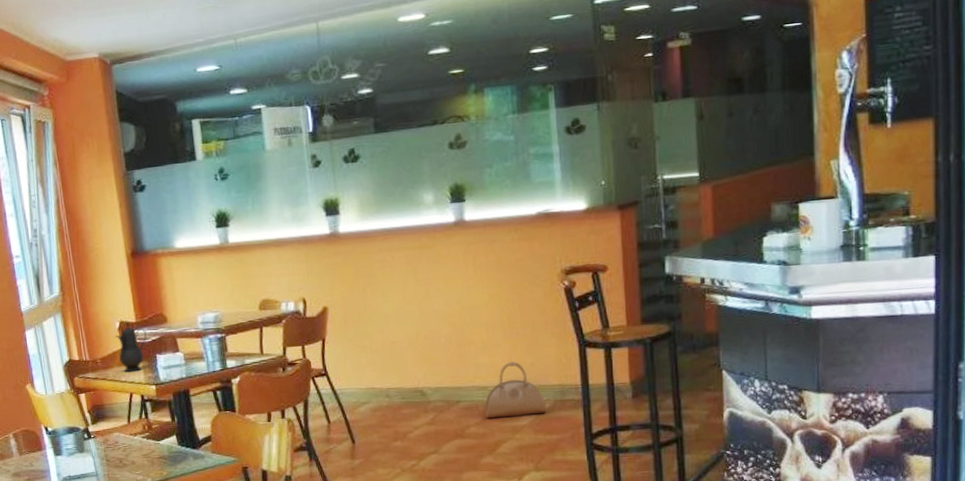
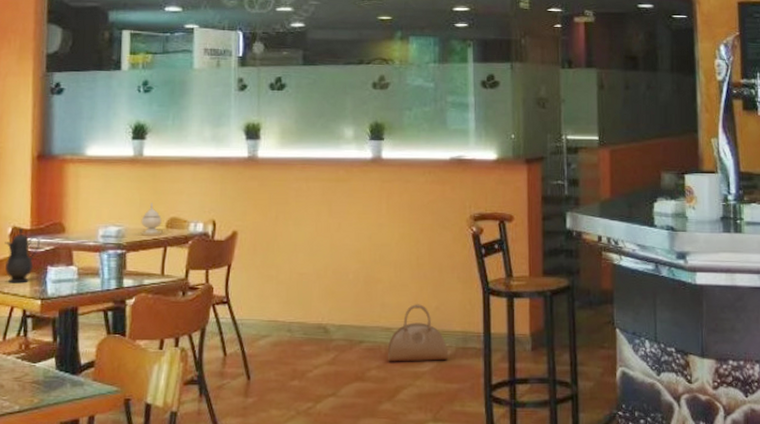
sugar bowl: none [235,287,257,320] -> present [140,203,163,237]

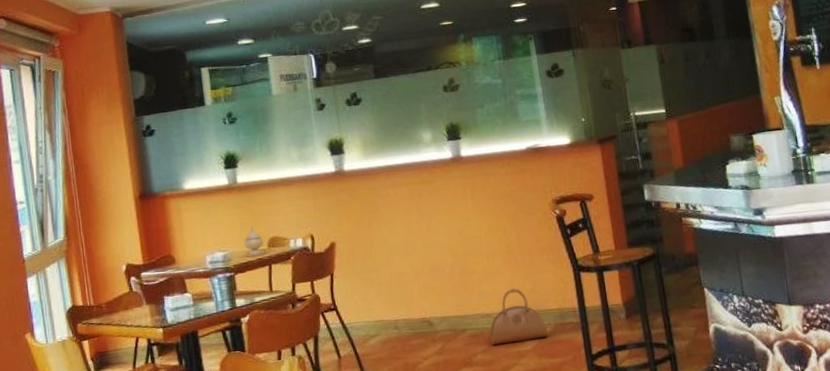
coffeepot: present [4,228,40,283] -> none [121,264,154,316]

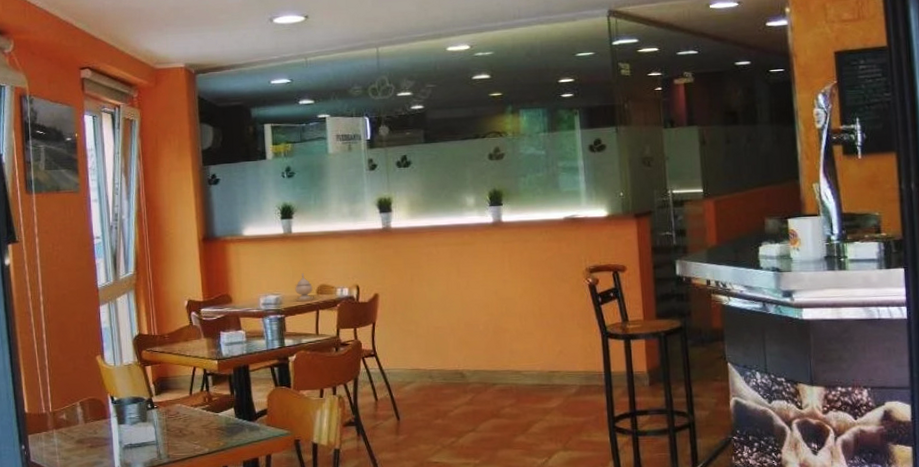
handbag: present [490,288,548,346] -> none [518,349,574,401]

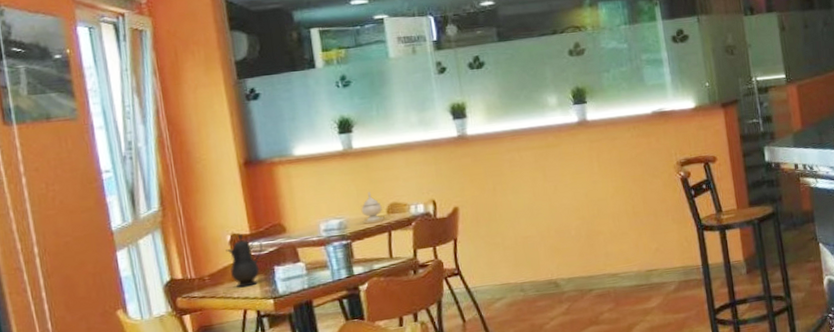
coffeepot: none [183,301,212,347] -> present [226,234,263,288]

